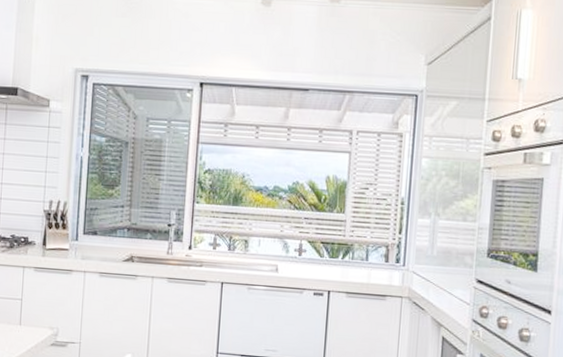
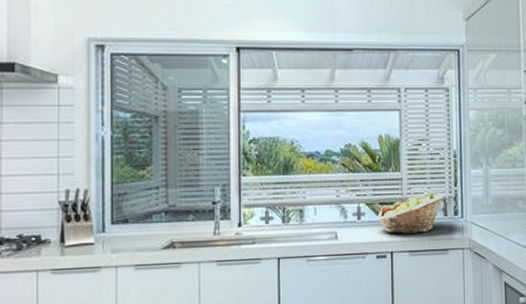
fruit basket: none [318,237,390,276] -> present [377,192,447,234]

